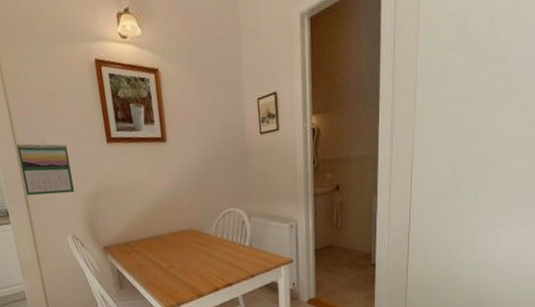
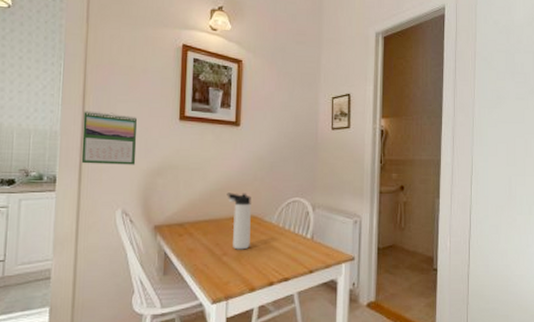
thermos bottle: none [164,208,193,262] -> present [227,193,251,250]

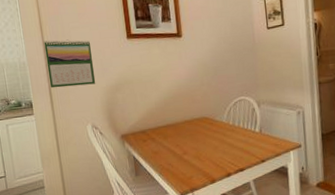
thermos bottle: present [227,193,251,250] -> none [179,98,206,149]

